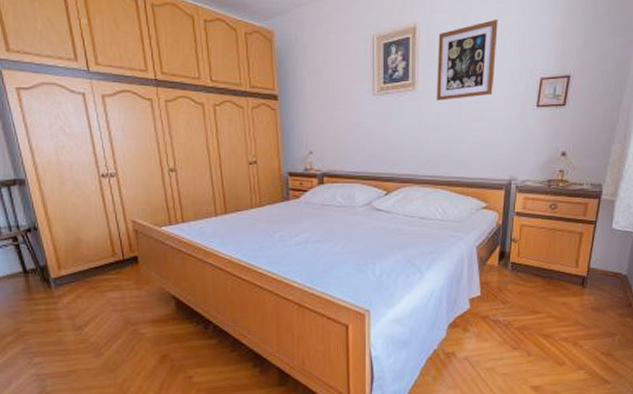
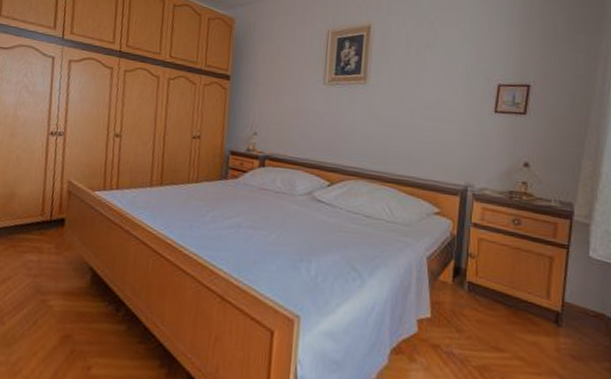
wall art: present [436,18,498,101] -> none [388,25,453,97]

